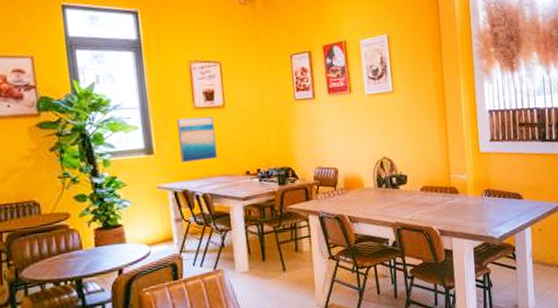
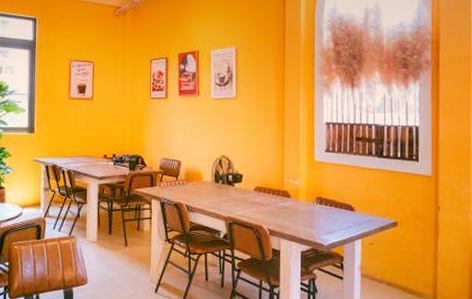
wall art: present [176,117,217,163] -> none [54,105,83,143]

